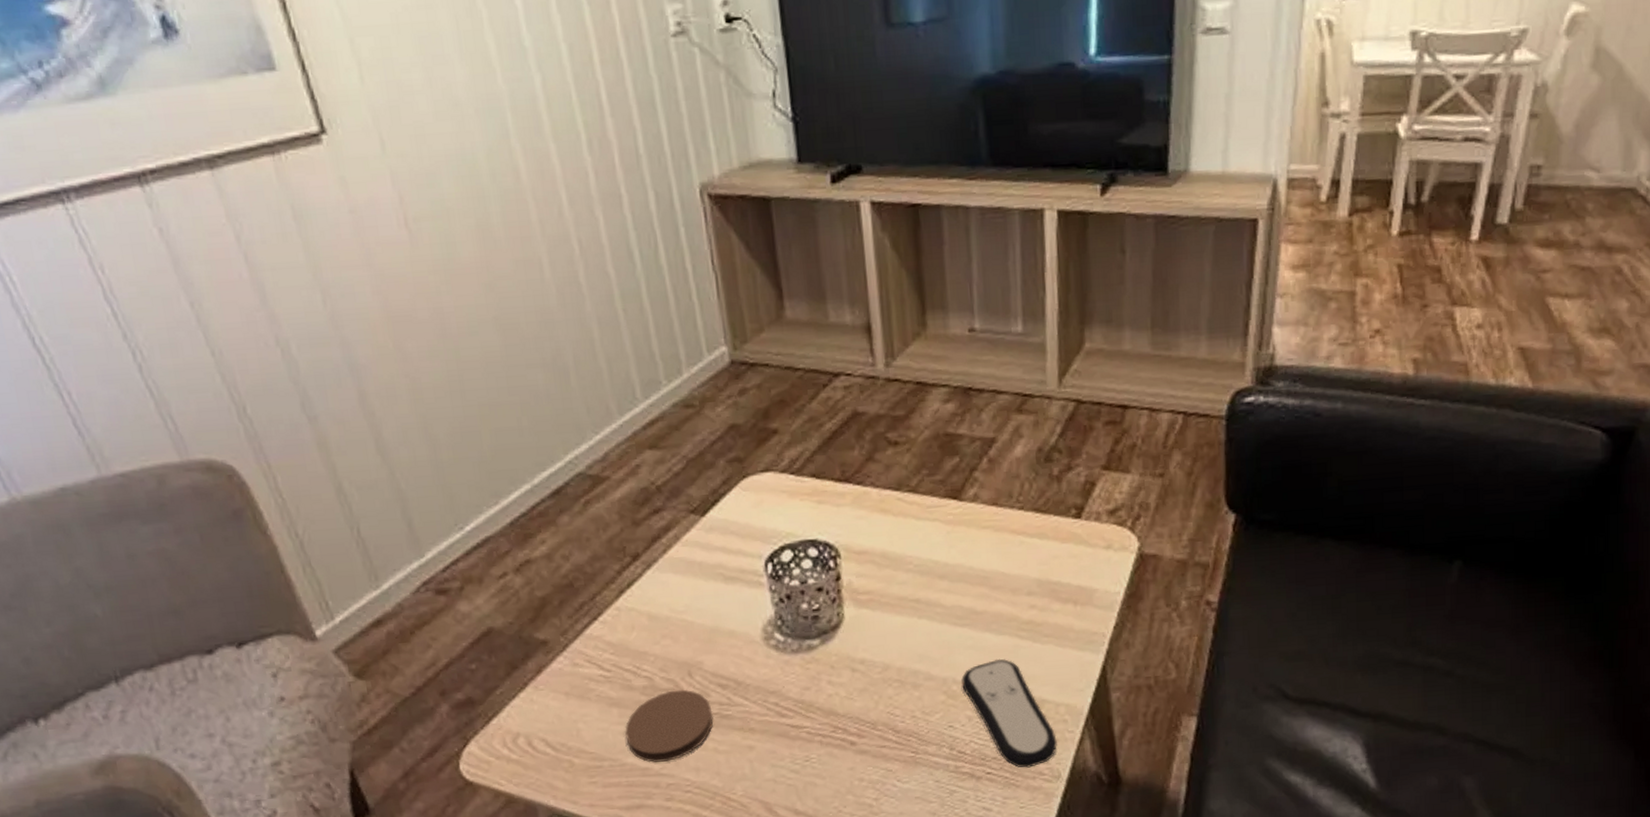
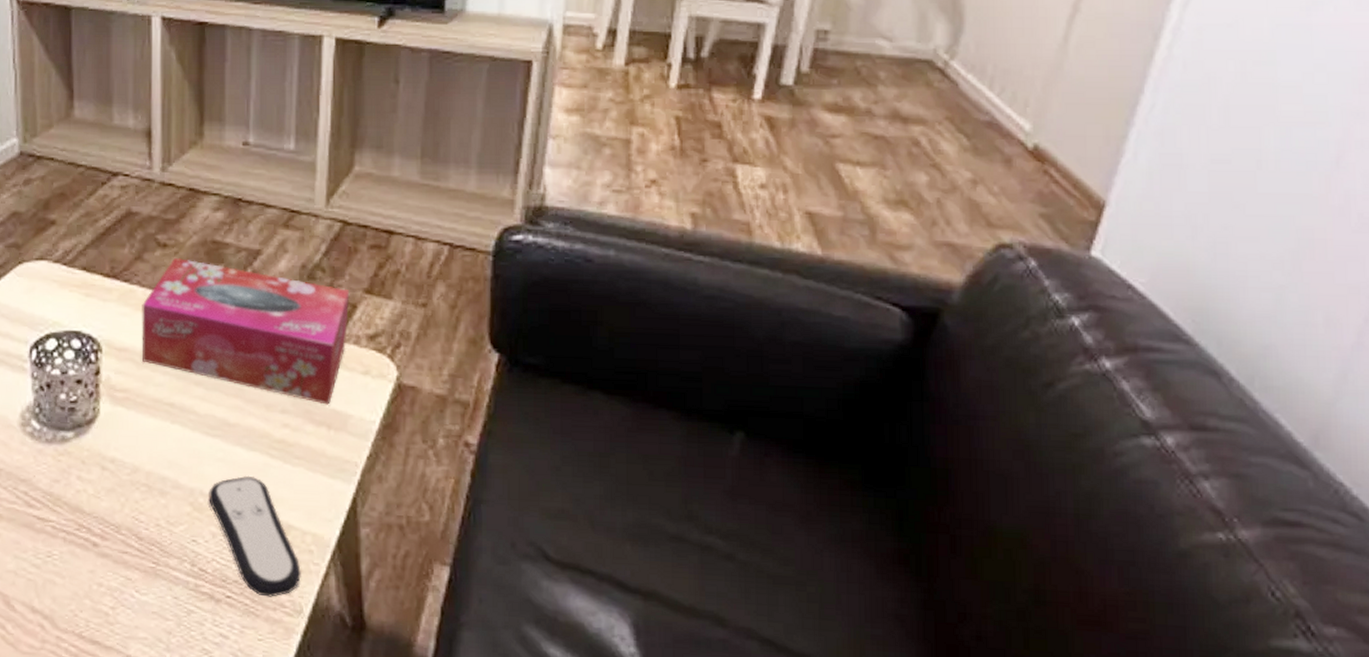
tissue box: none [877,454,1088,582] -> present [141,258,349,405]

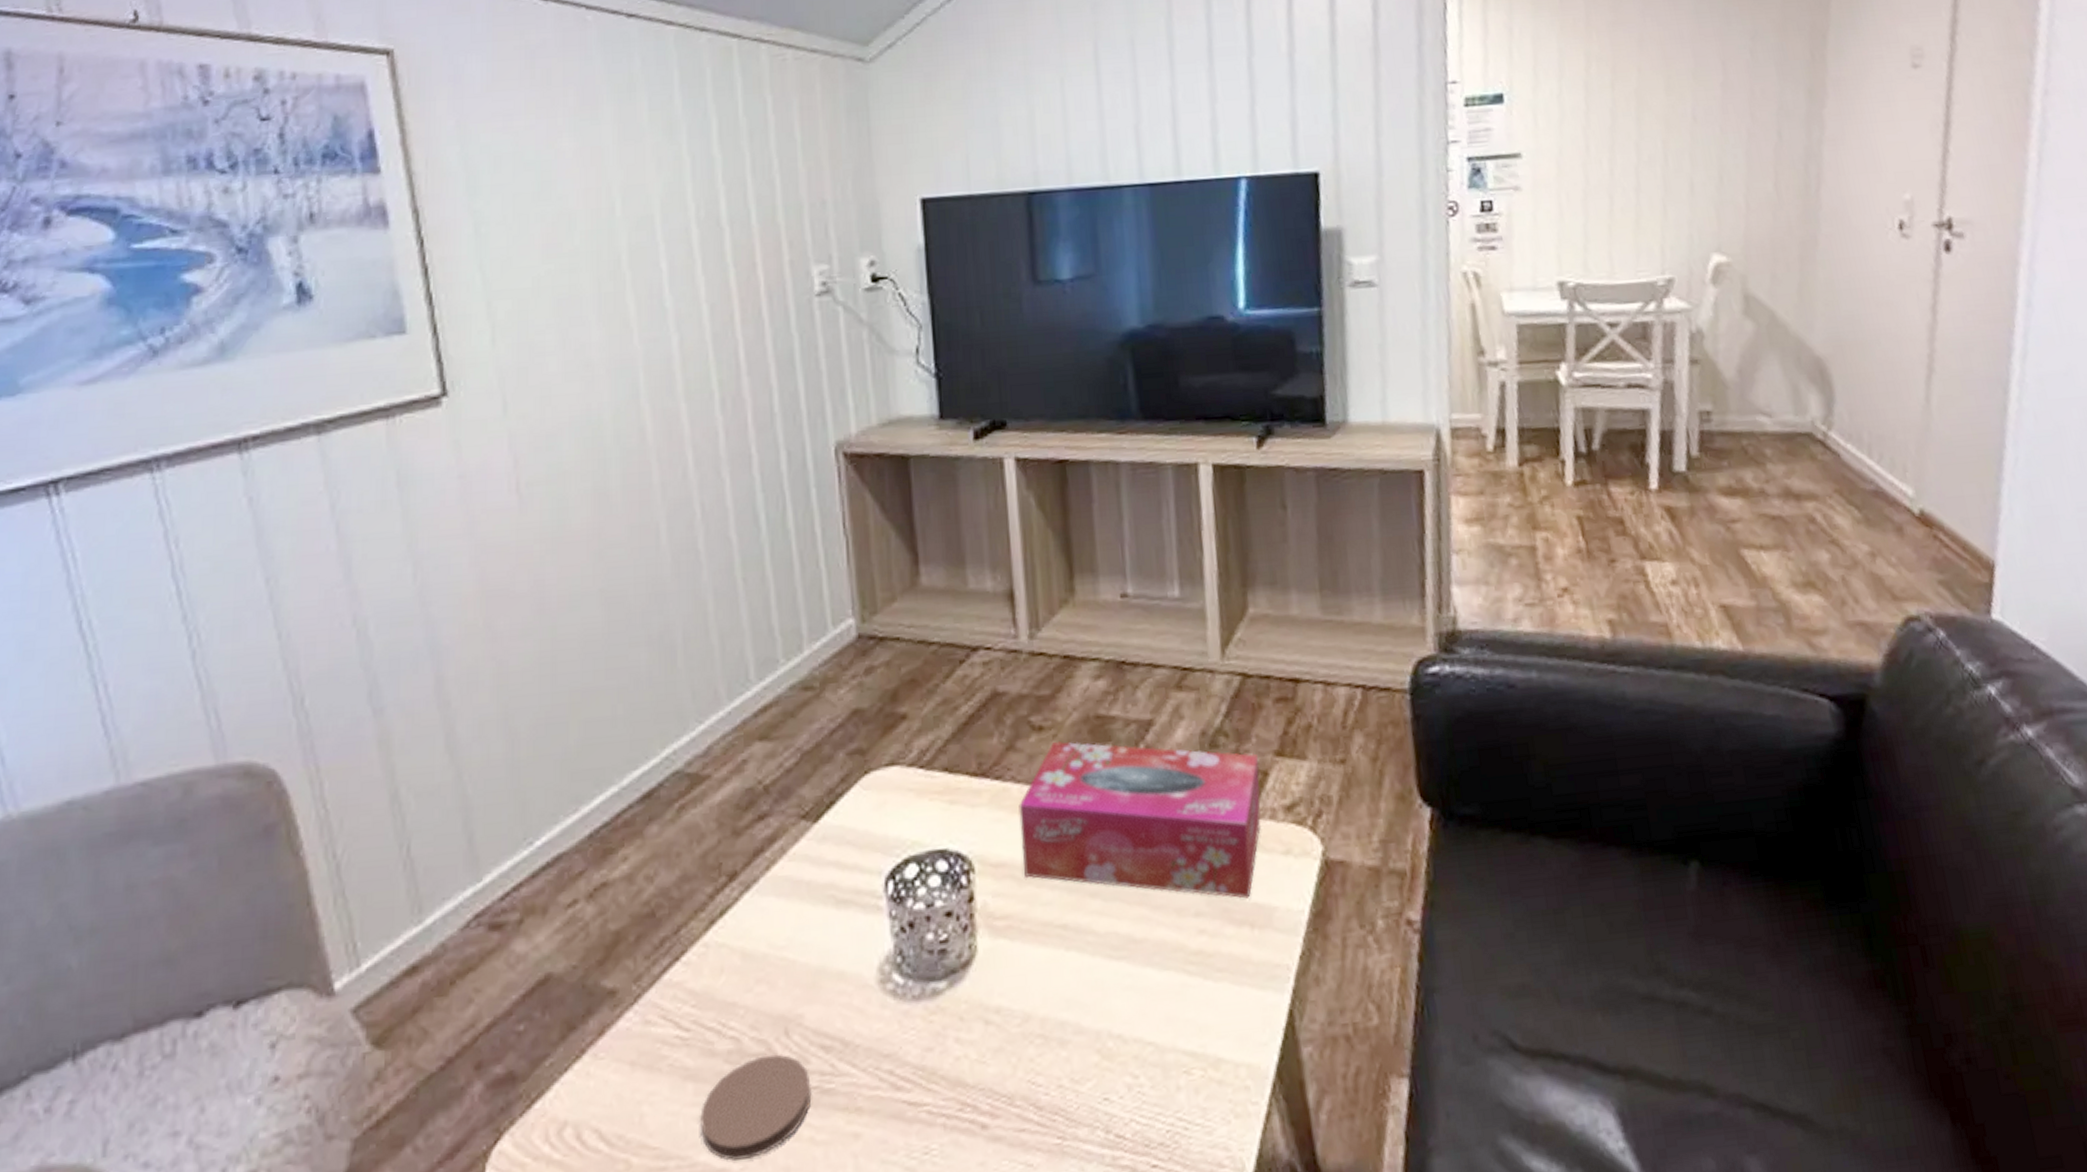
remote control: present [209,475,301,597] -> none [1118,1002,1239,1158]

